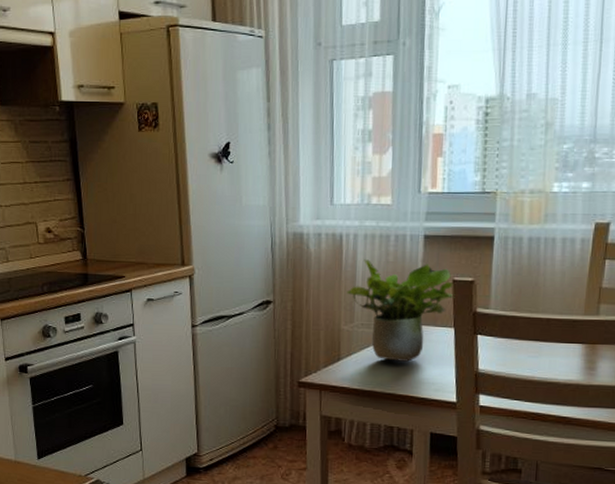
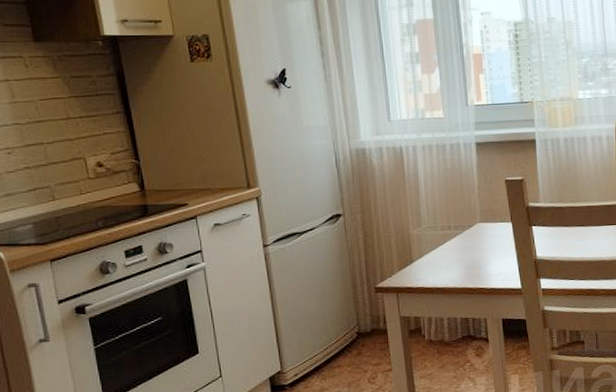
potted plant: present [347,258,455,362] -> none [412,167,509,258]

